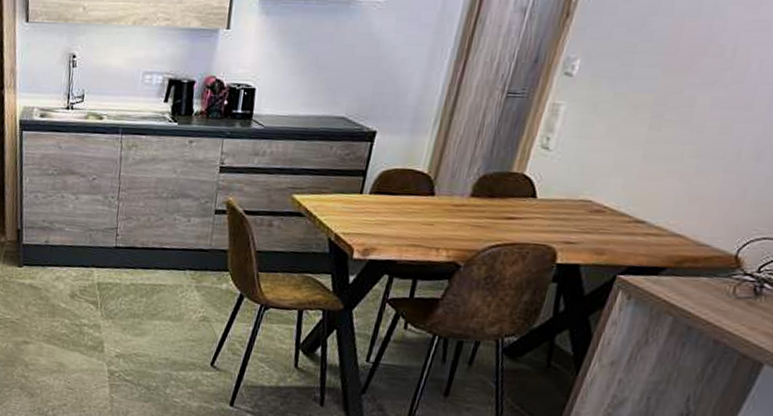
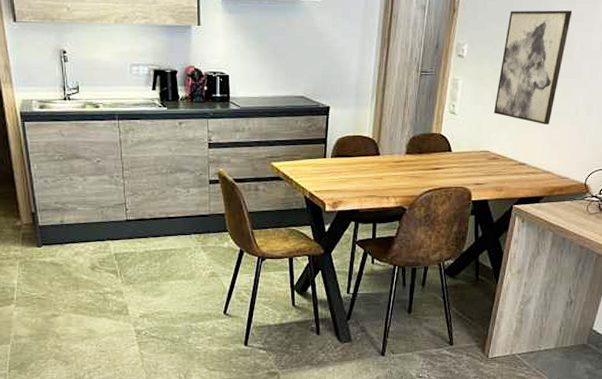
wall art: none [605,15,754,171] -> present [493,10,573,124]

